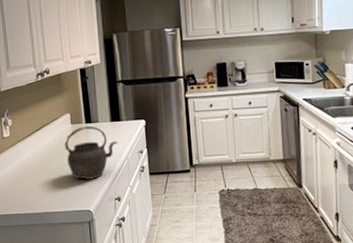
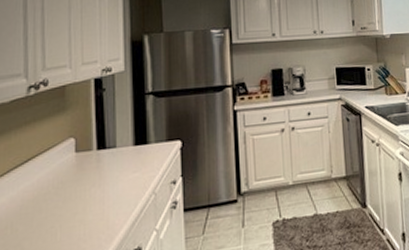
kettle: present [64,125,118,180] -> none [62,152,142,230]

